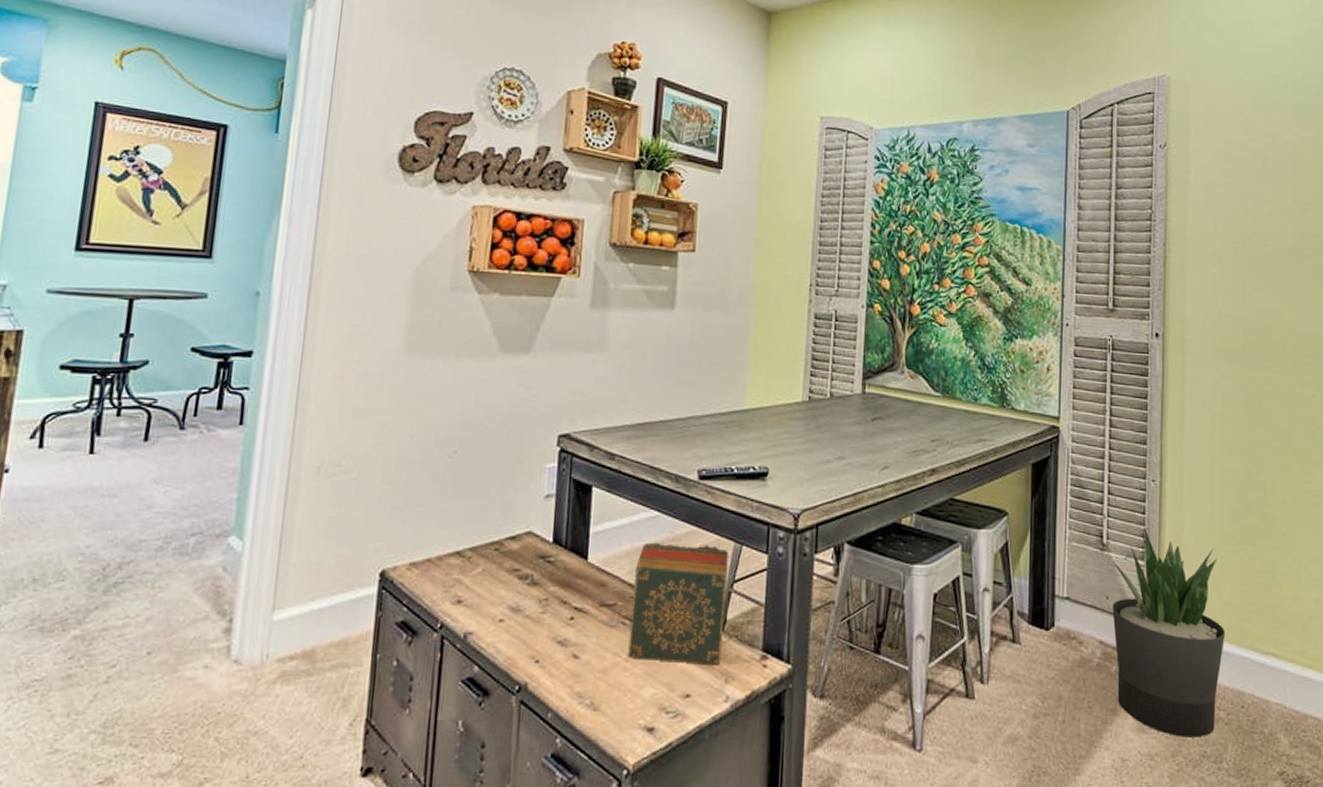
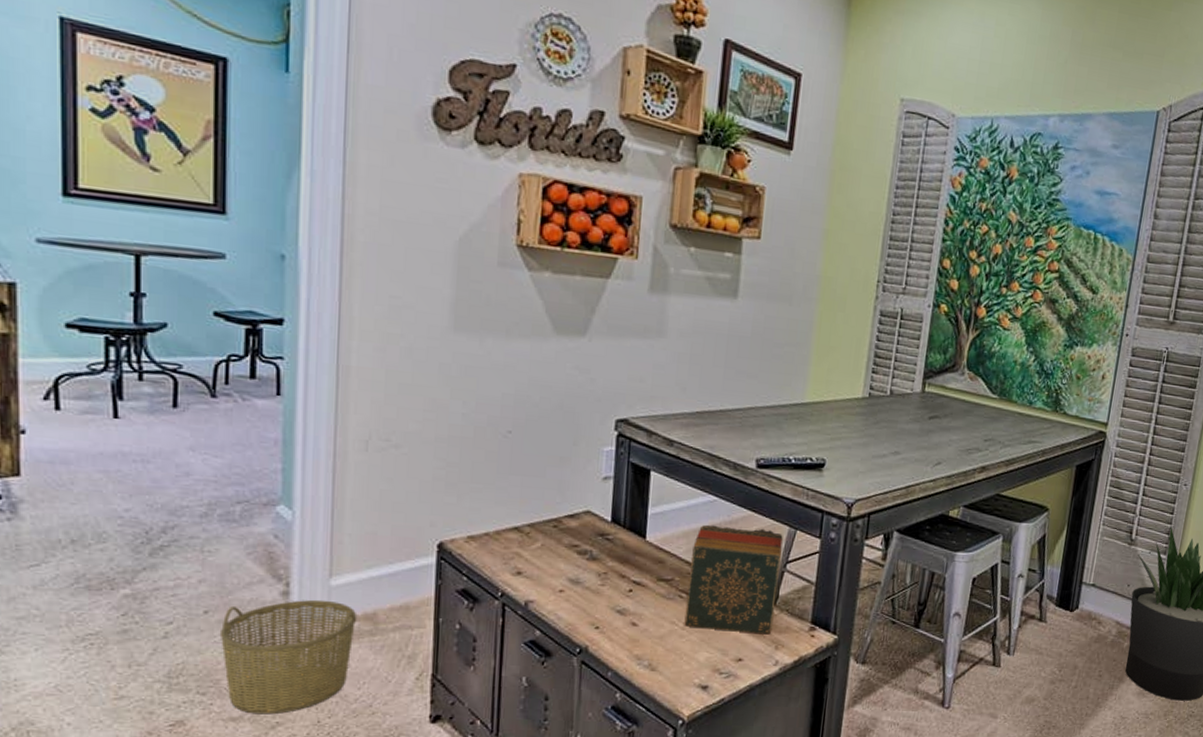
basket: none [159,636,296,769] -> present [219,599,358,715]

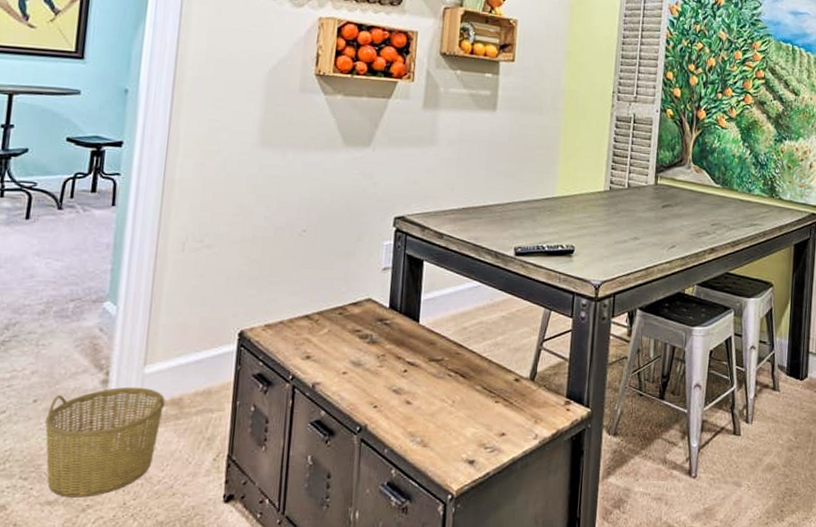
decorative box: present [684,525,783,635] -> none [453,308,539,409]

